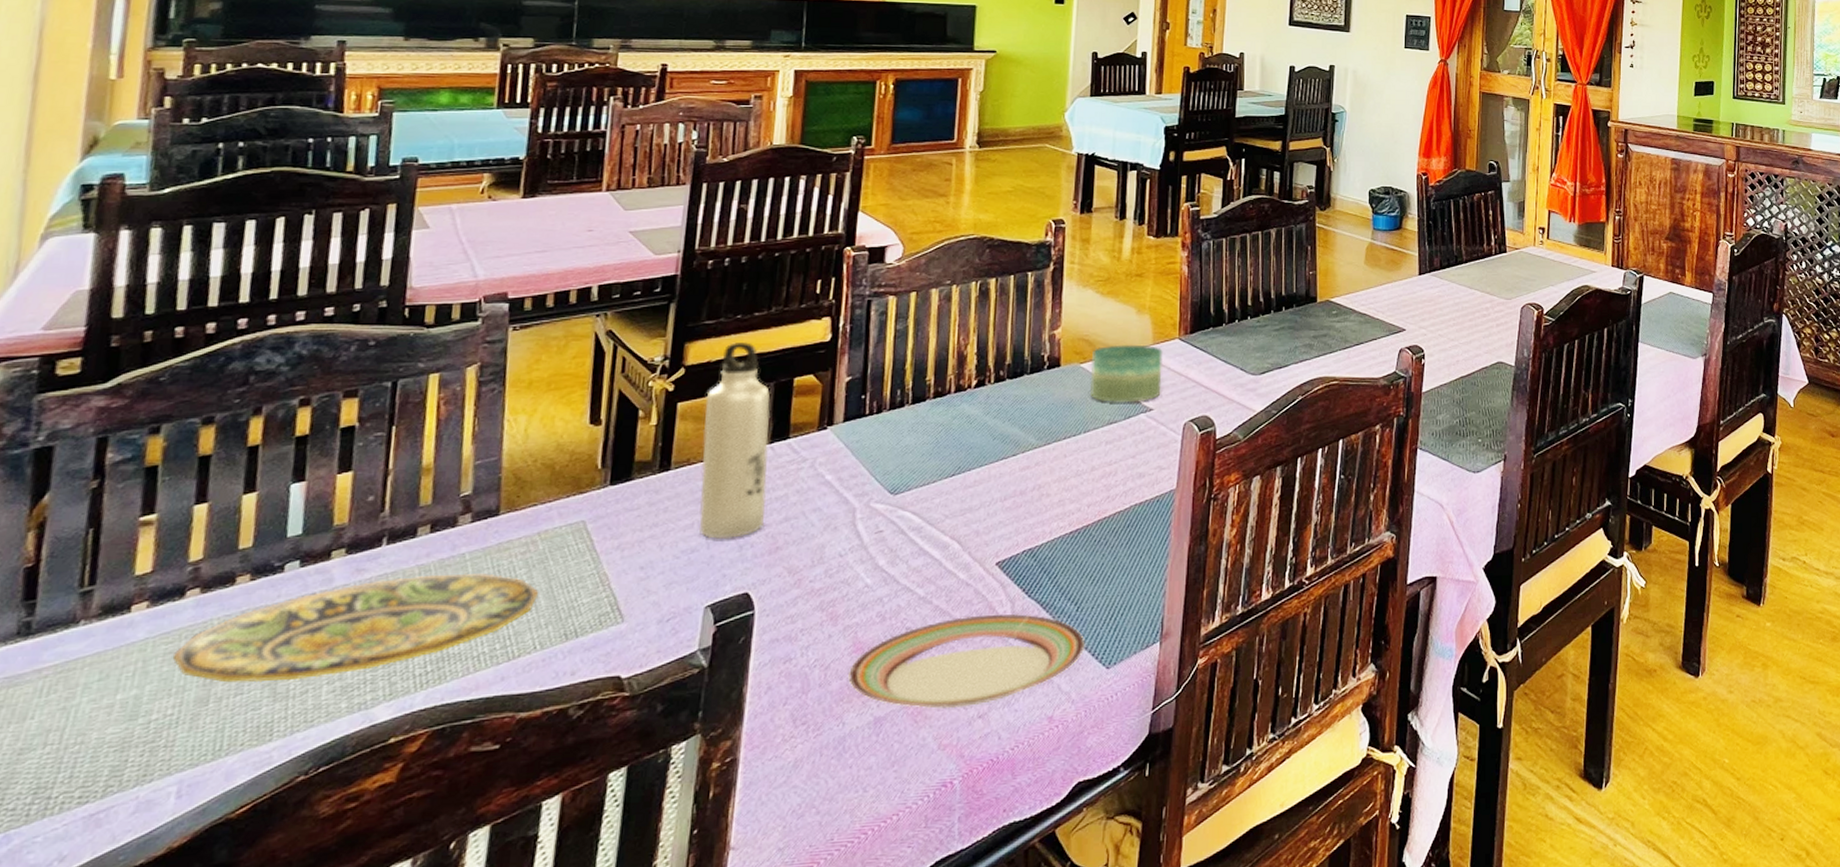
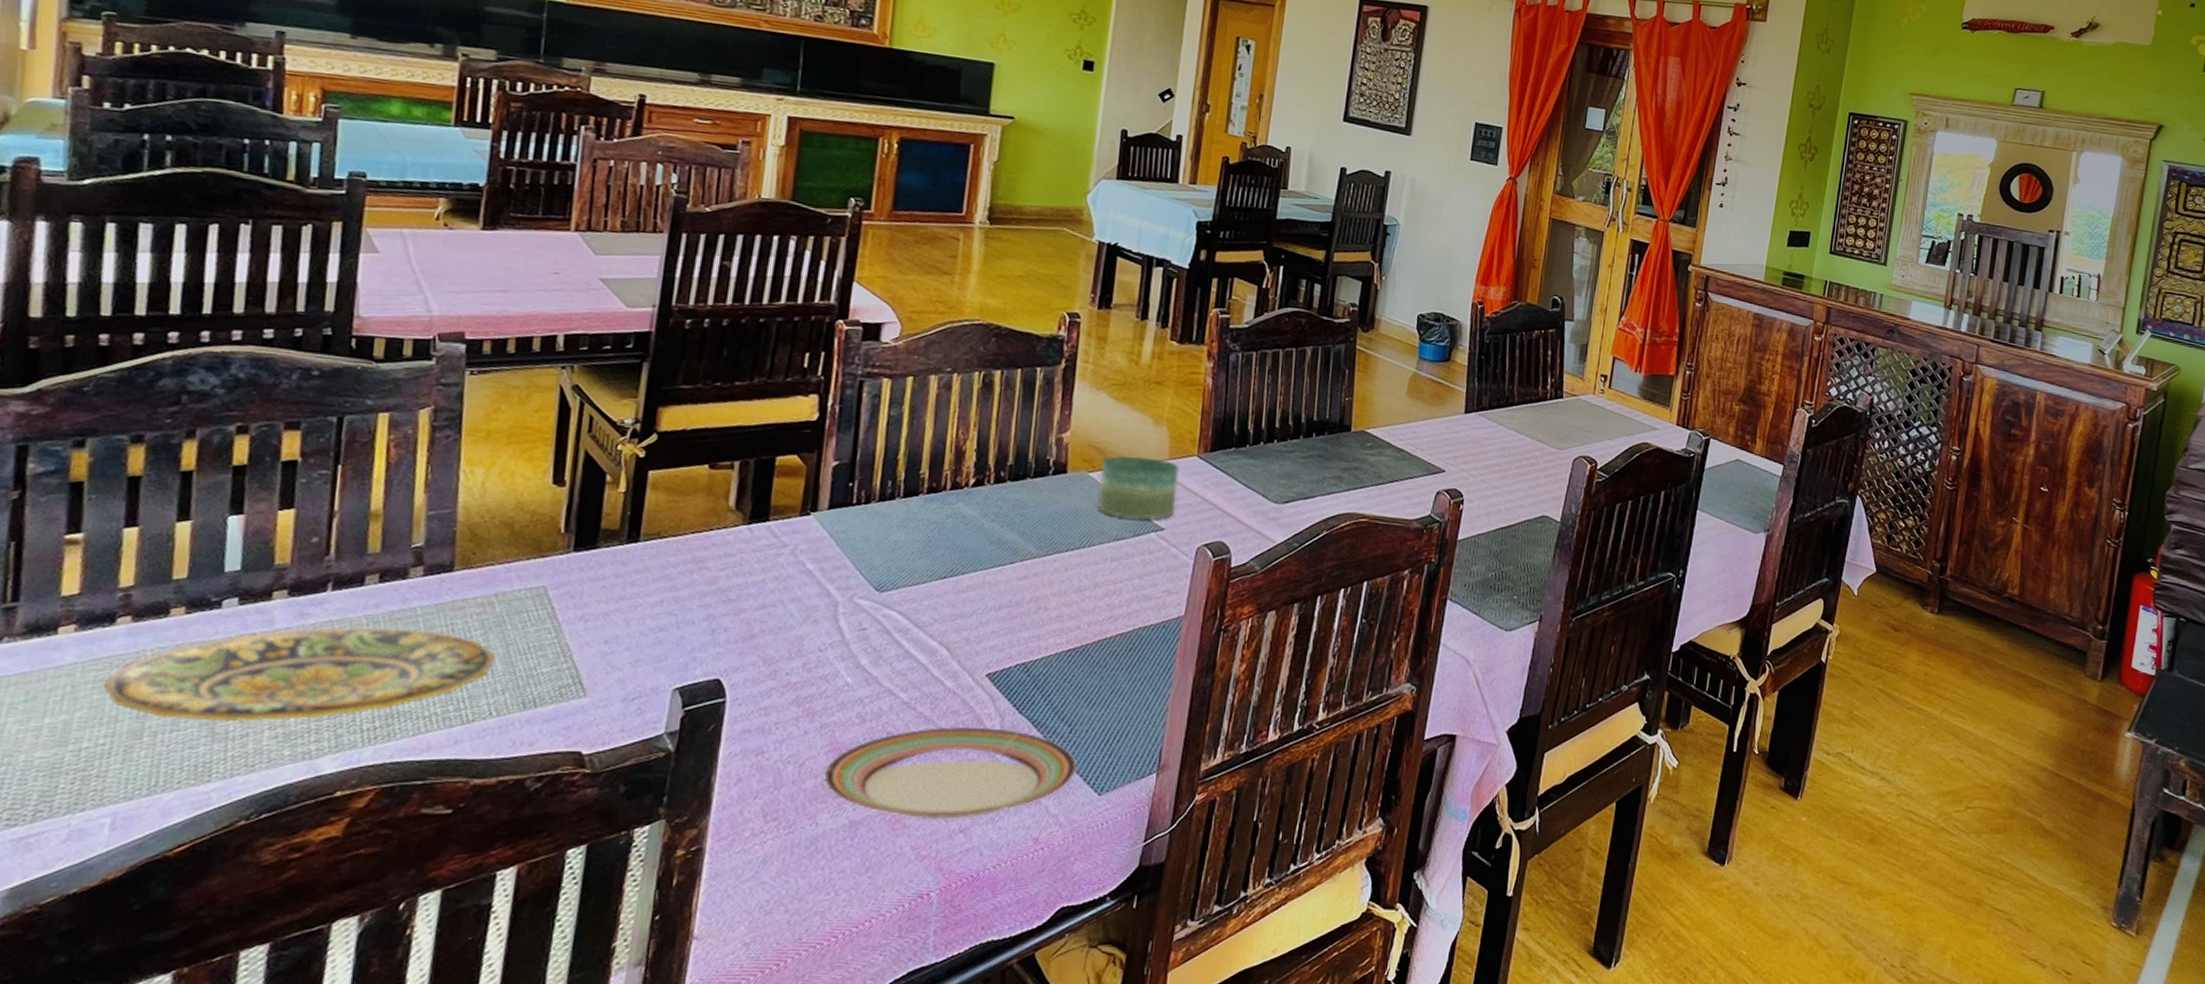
water bottle: present [698,342,771,539] -> none [668,412,750,620]

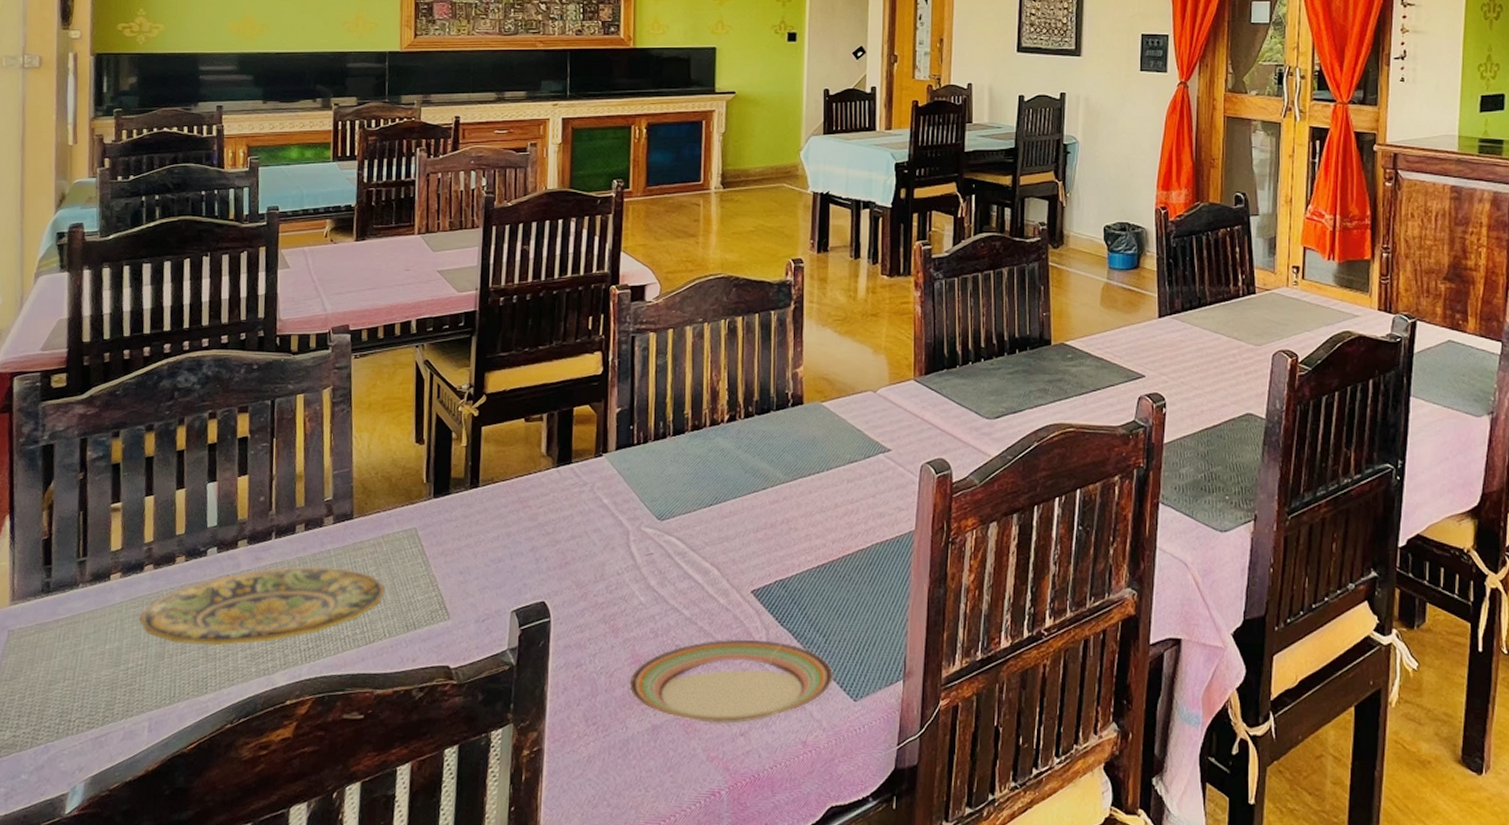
candle: present [1098,456,1179,520] -> none [832,384,899,442]

